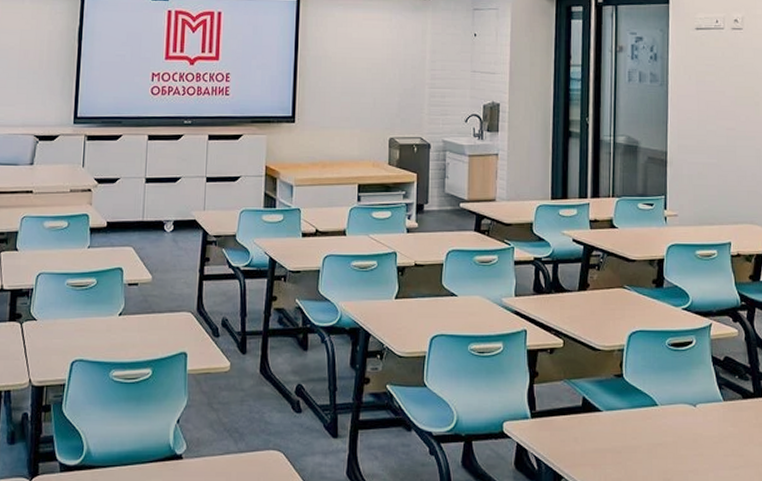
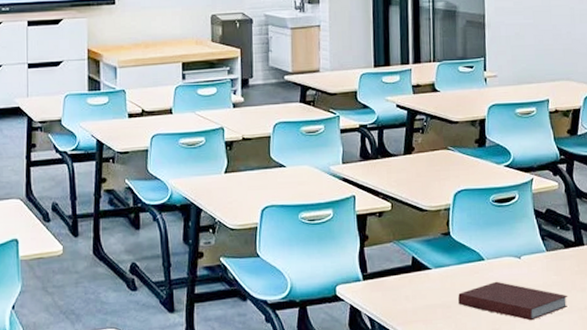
notebook: none [629,428,745,473] -> present [458,281,568,321]

